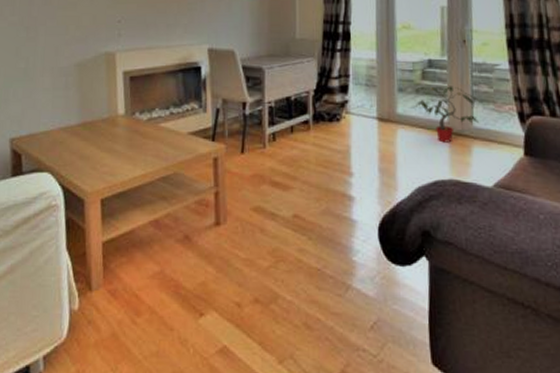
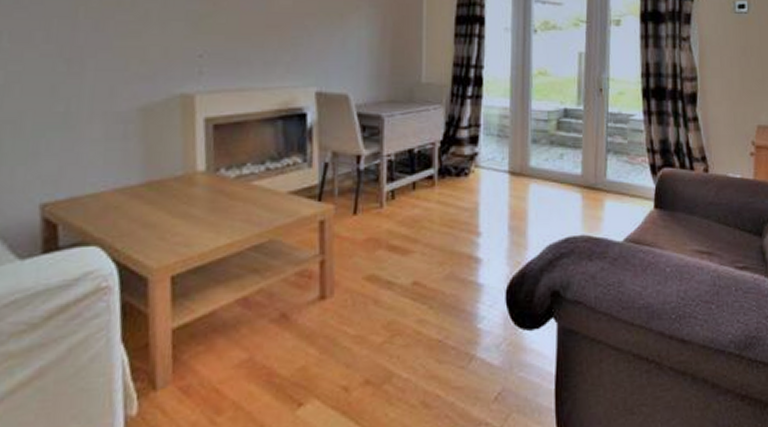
potted plant: present [415,86,480,143] -> none [548,137,614,197]

